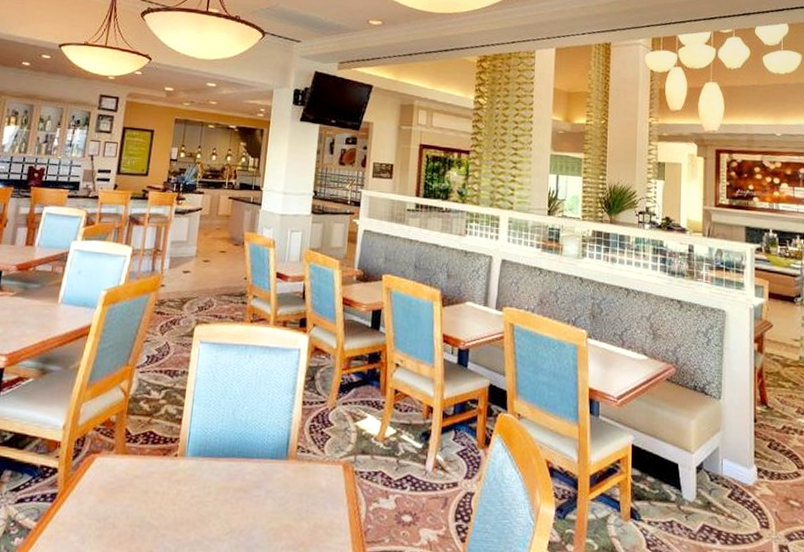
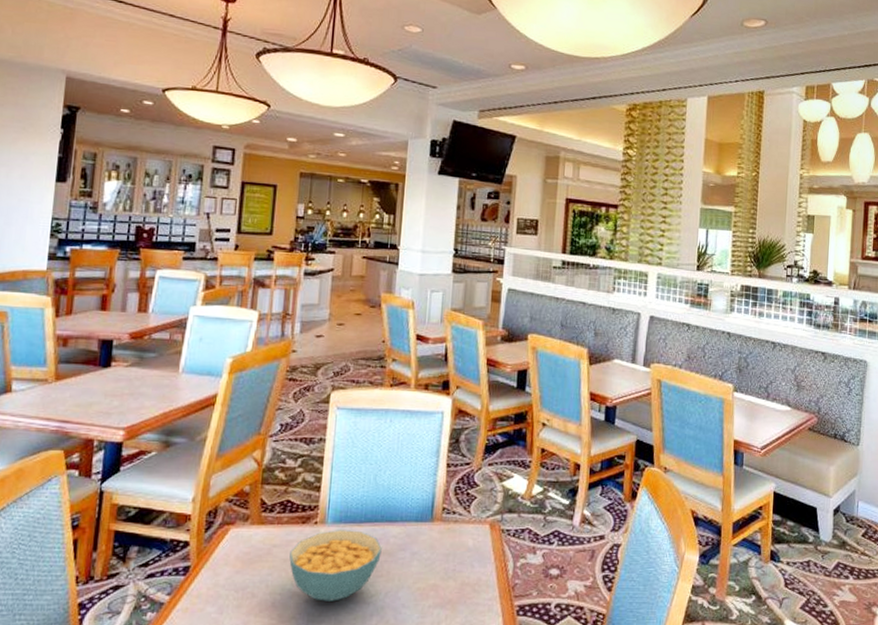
cereal bowl: none [149,463,238,537] -> present [289,530,382,602]

